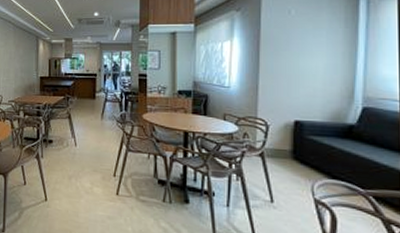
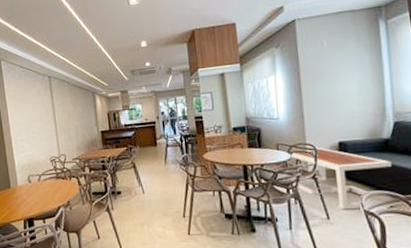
coffee table: none [236,124,353,199] -> present [289,148,396,210]

